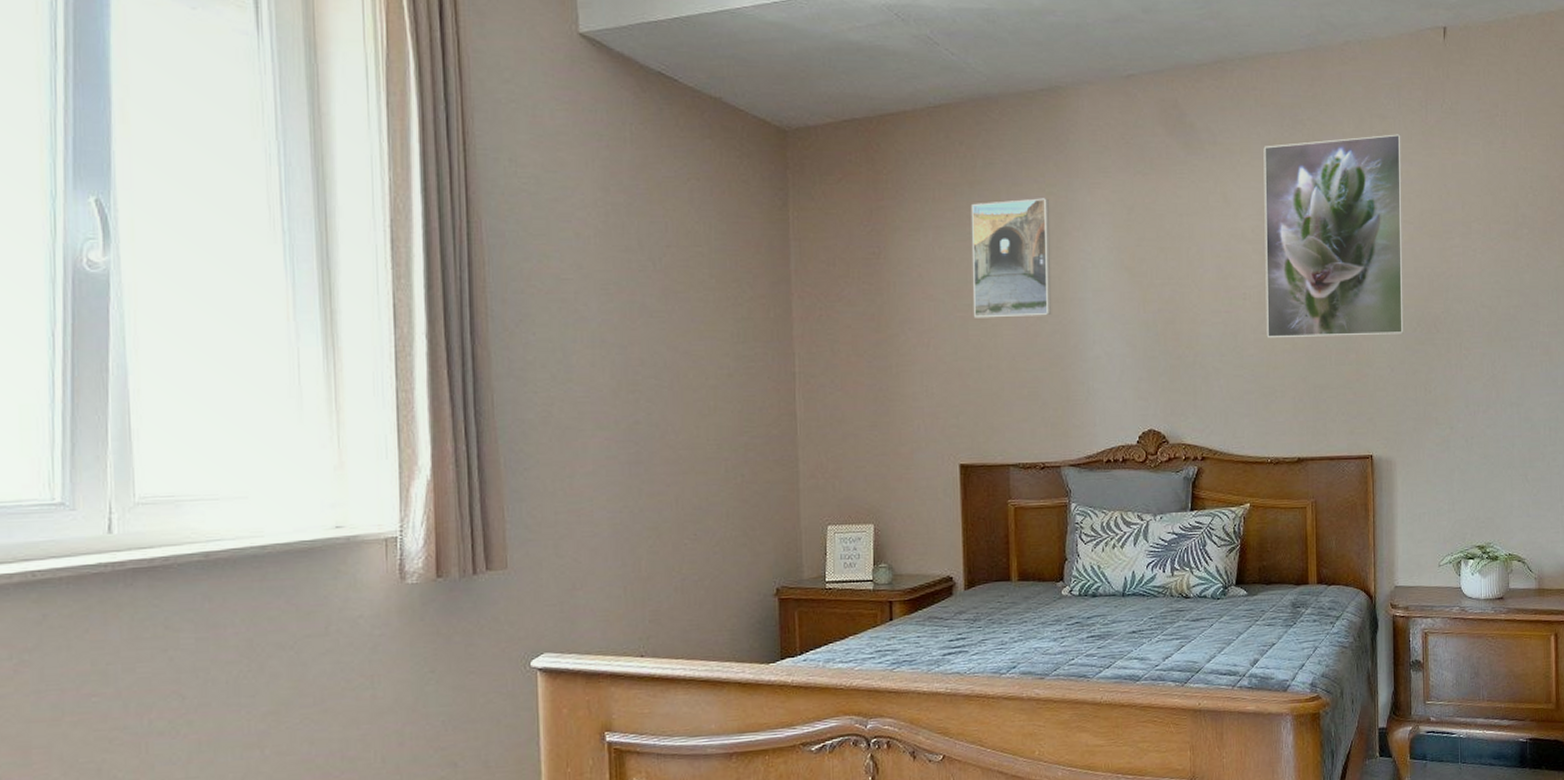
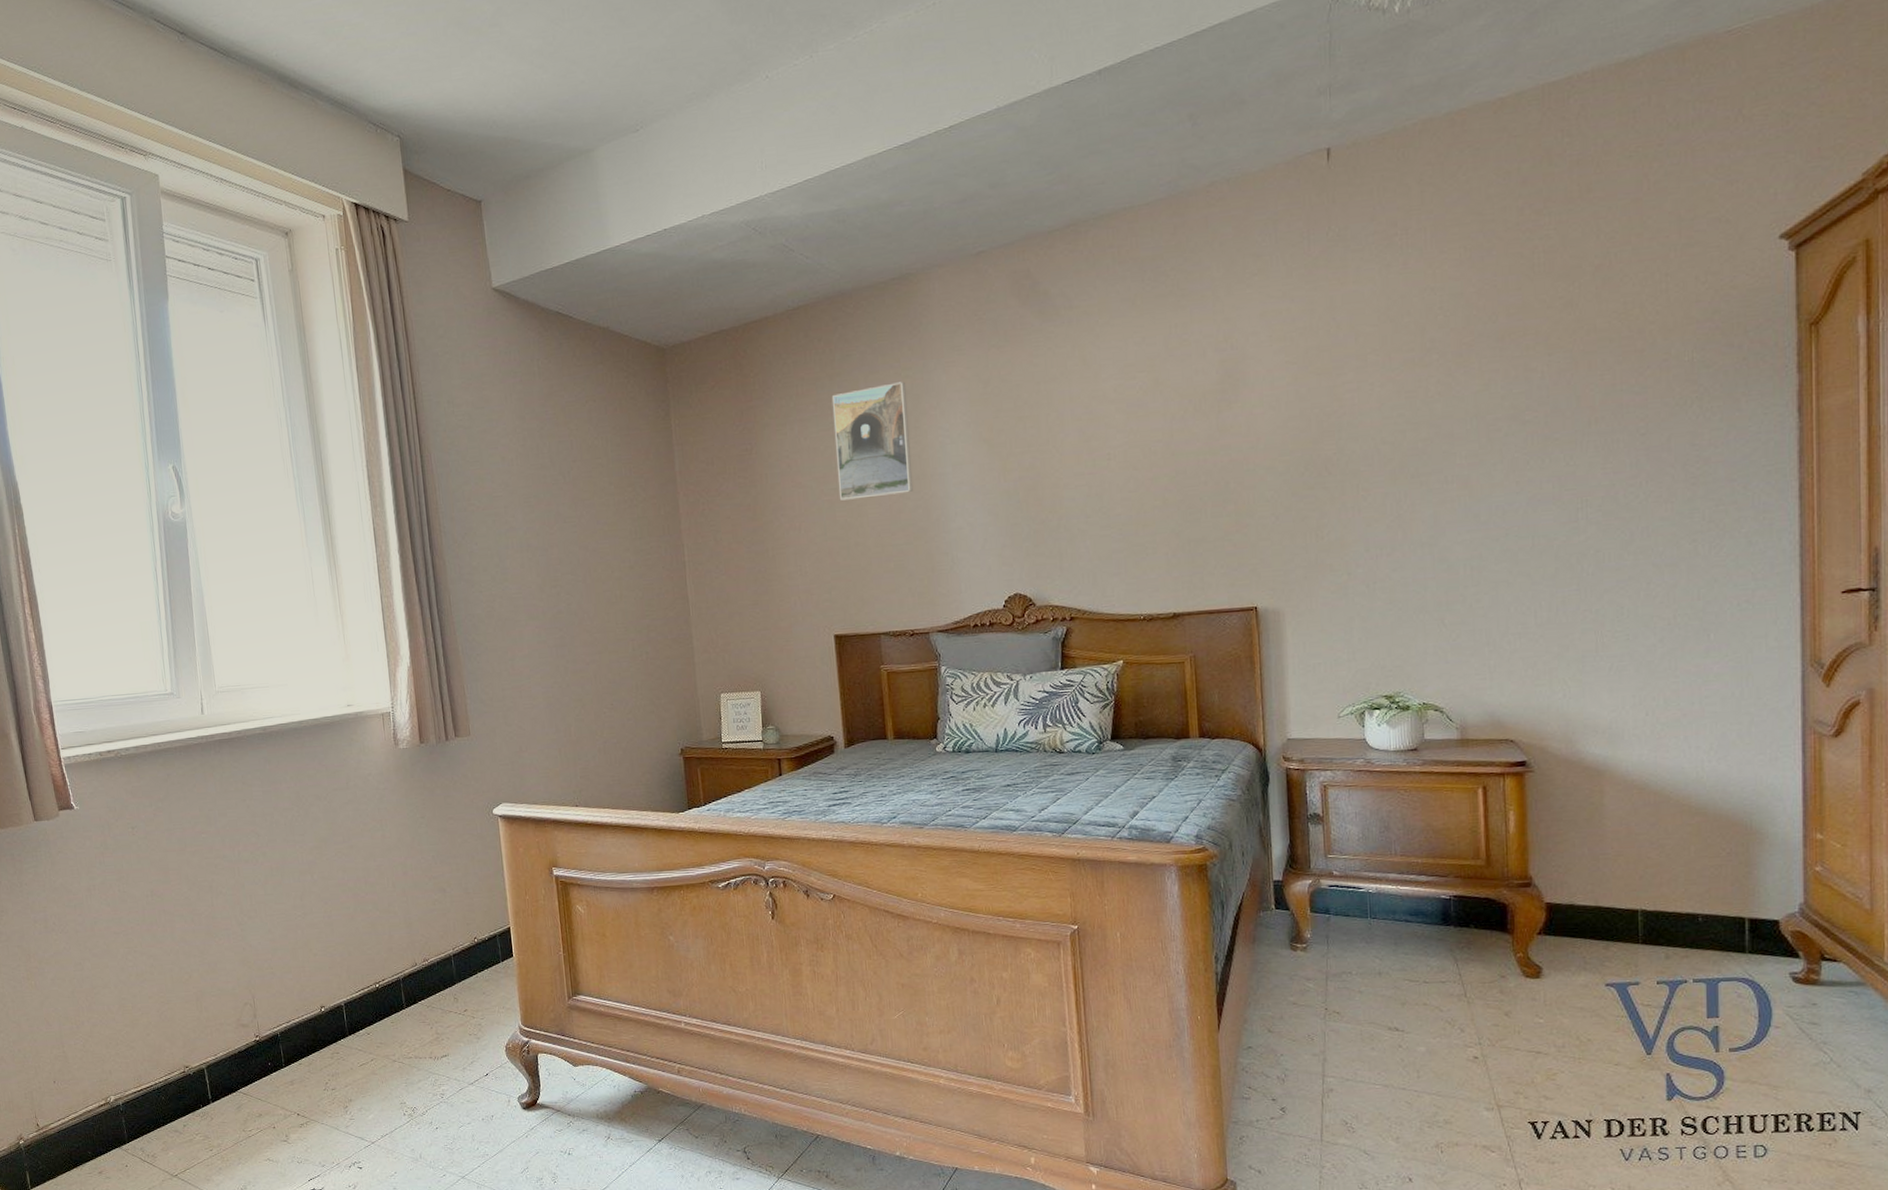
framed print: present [1263,134,1404,339] -> none [1123,271,1289,497]

